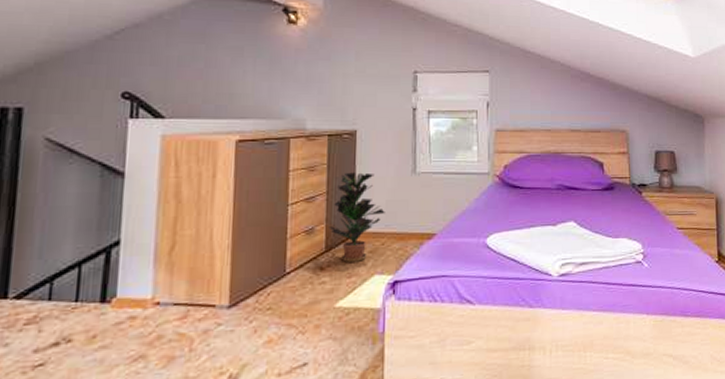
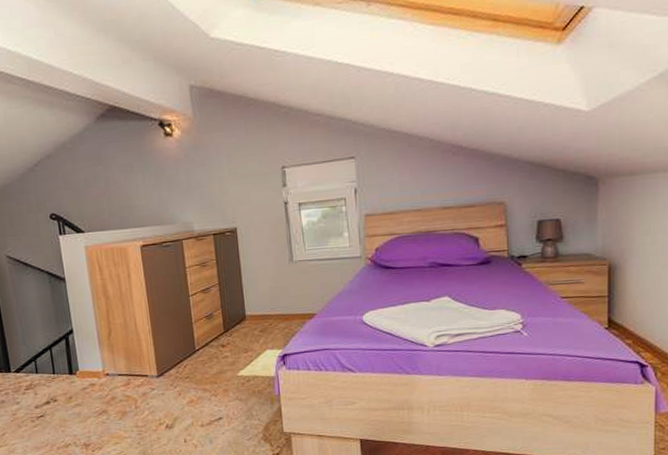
potted plant: present [328,172,385,262] -> none [224,265,270,340]

